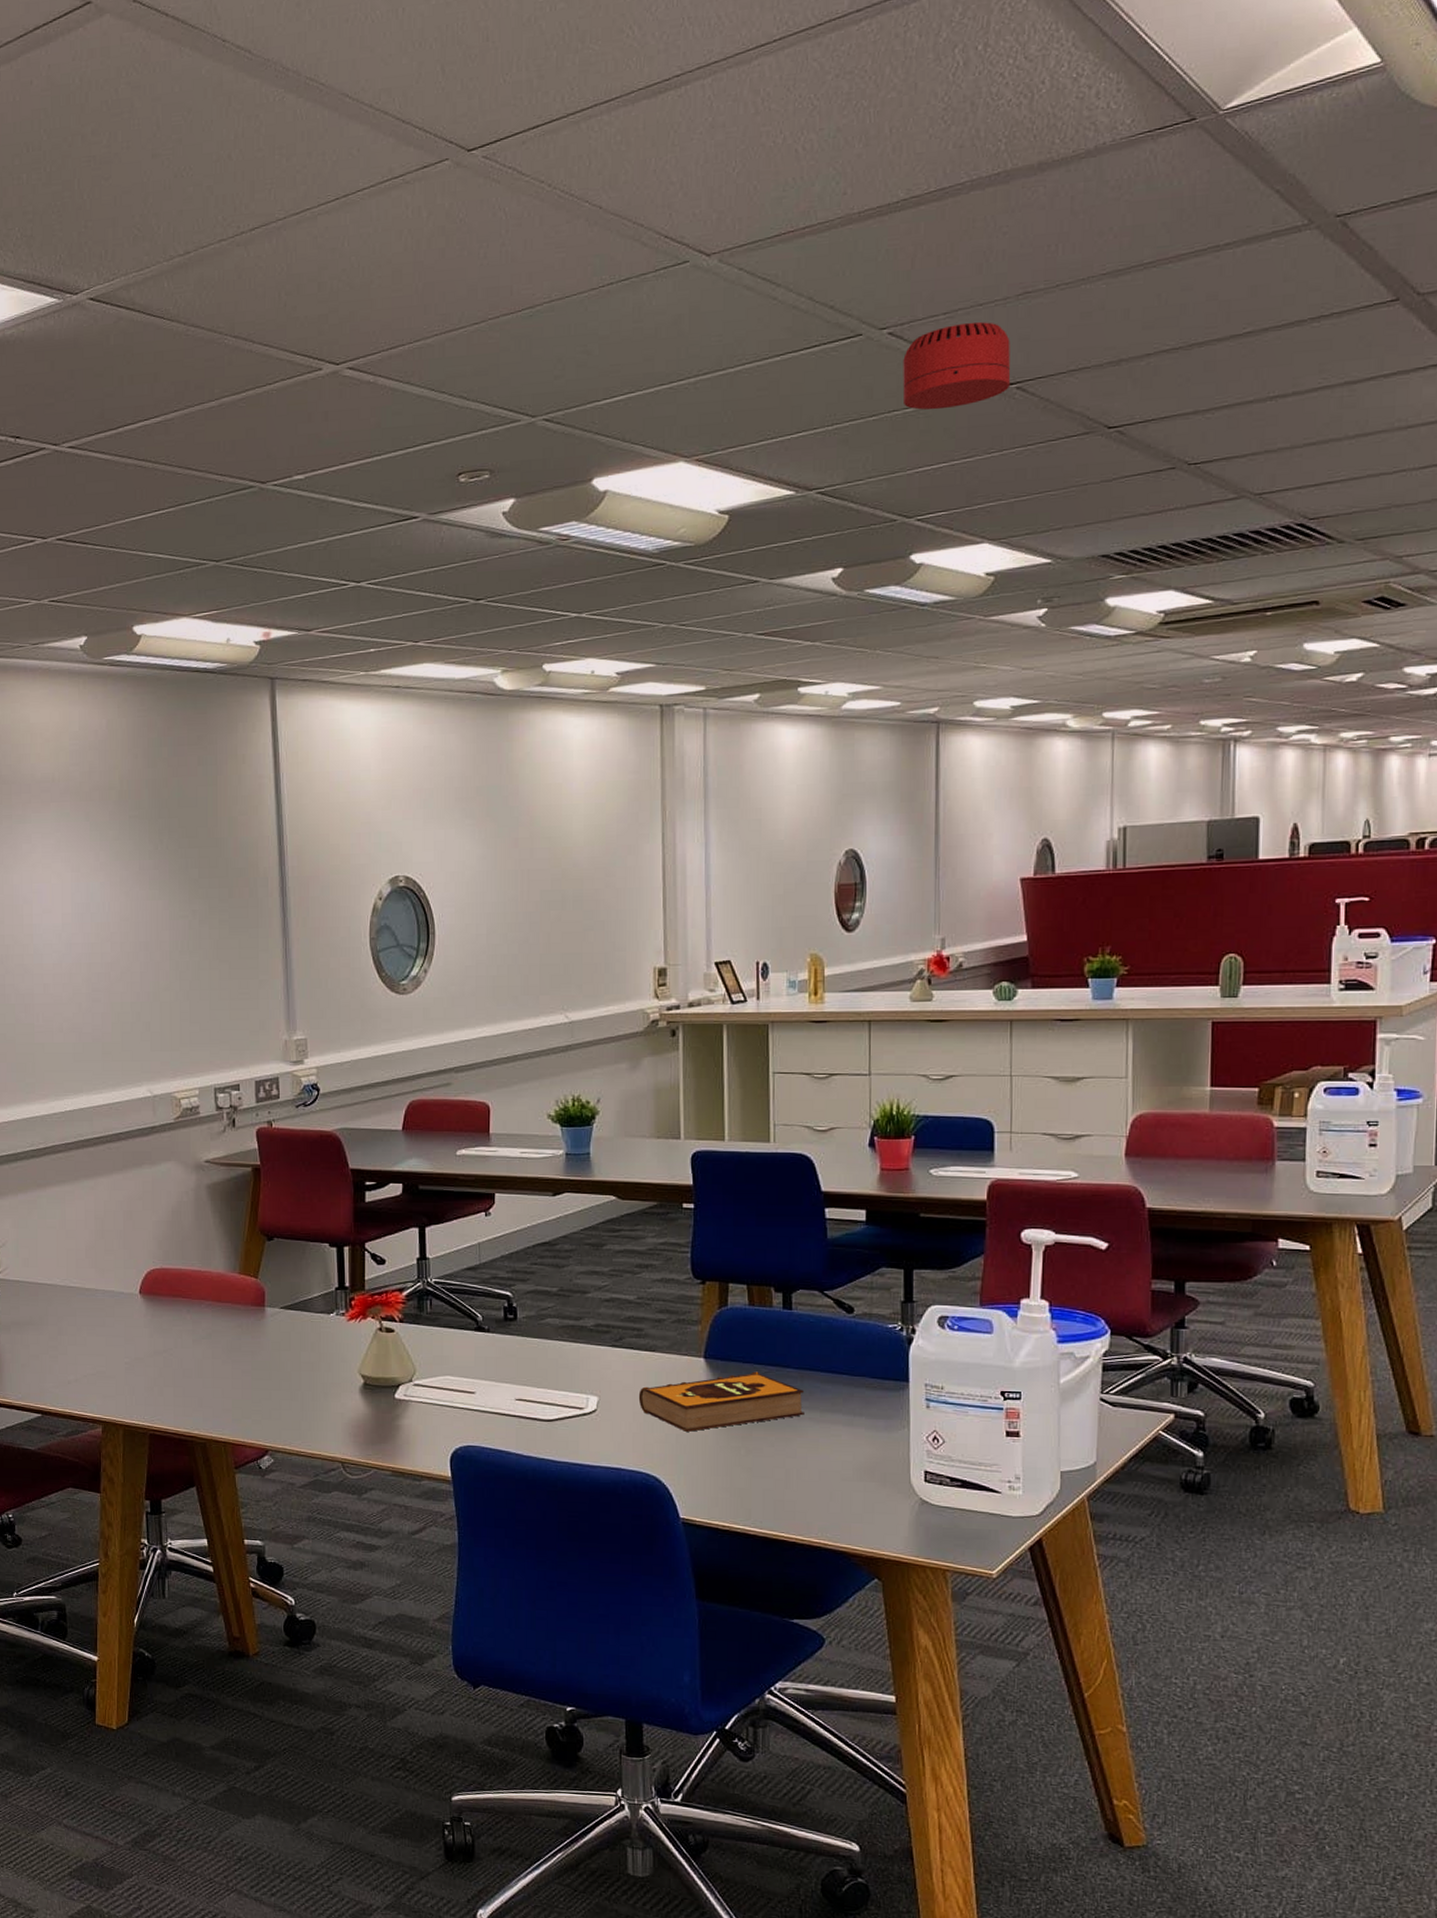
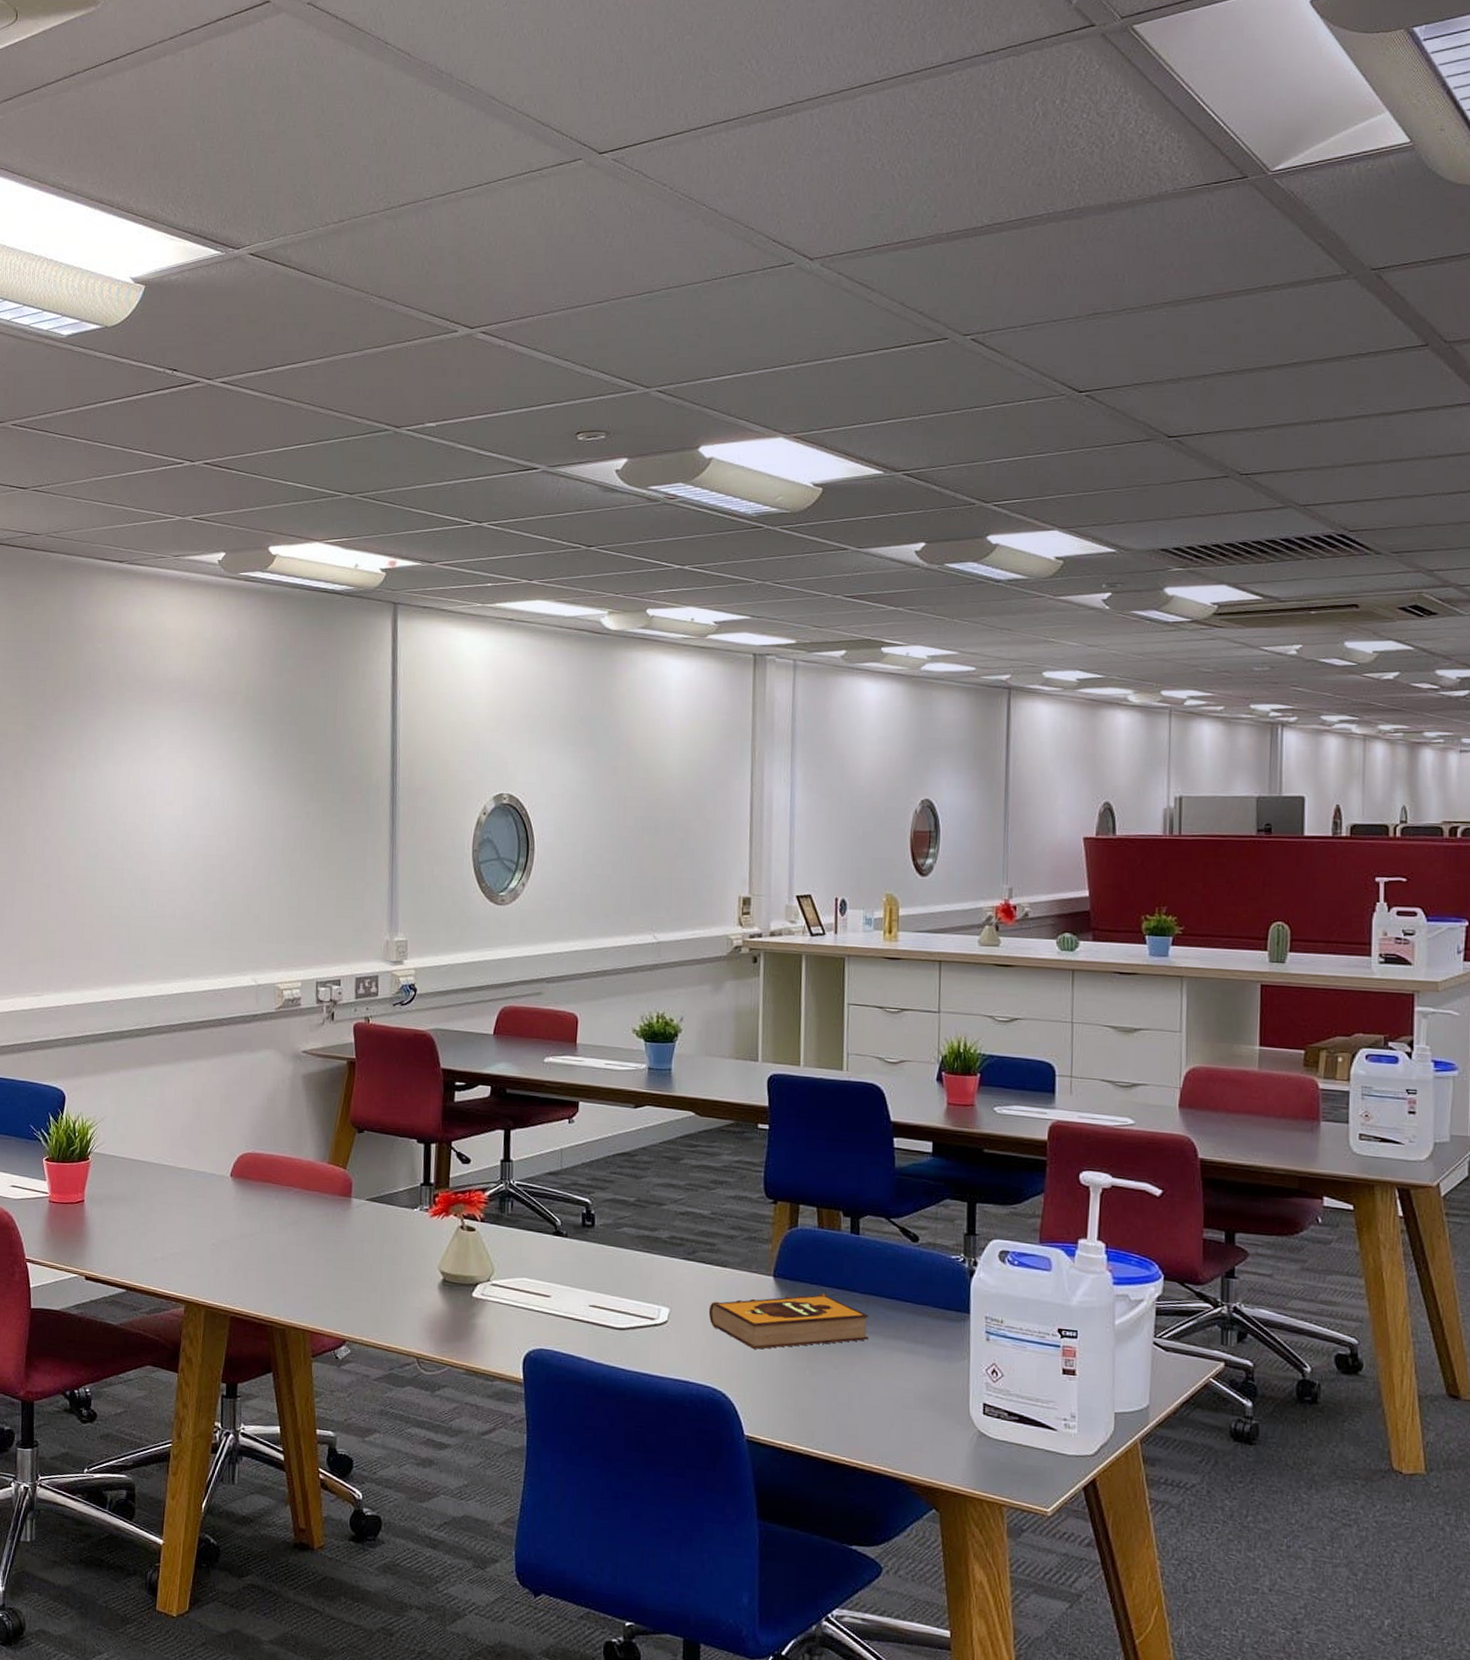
smoke detector: present [902,321,1011,410] -> none [983,335,1081,409]

